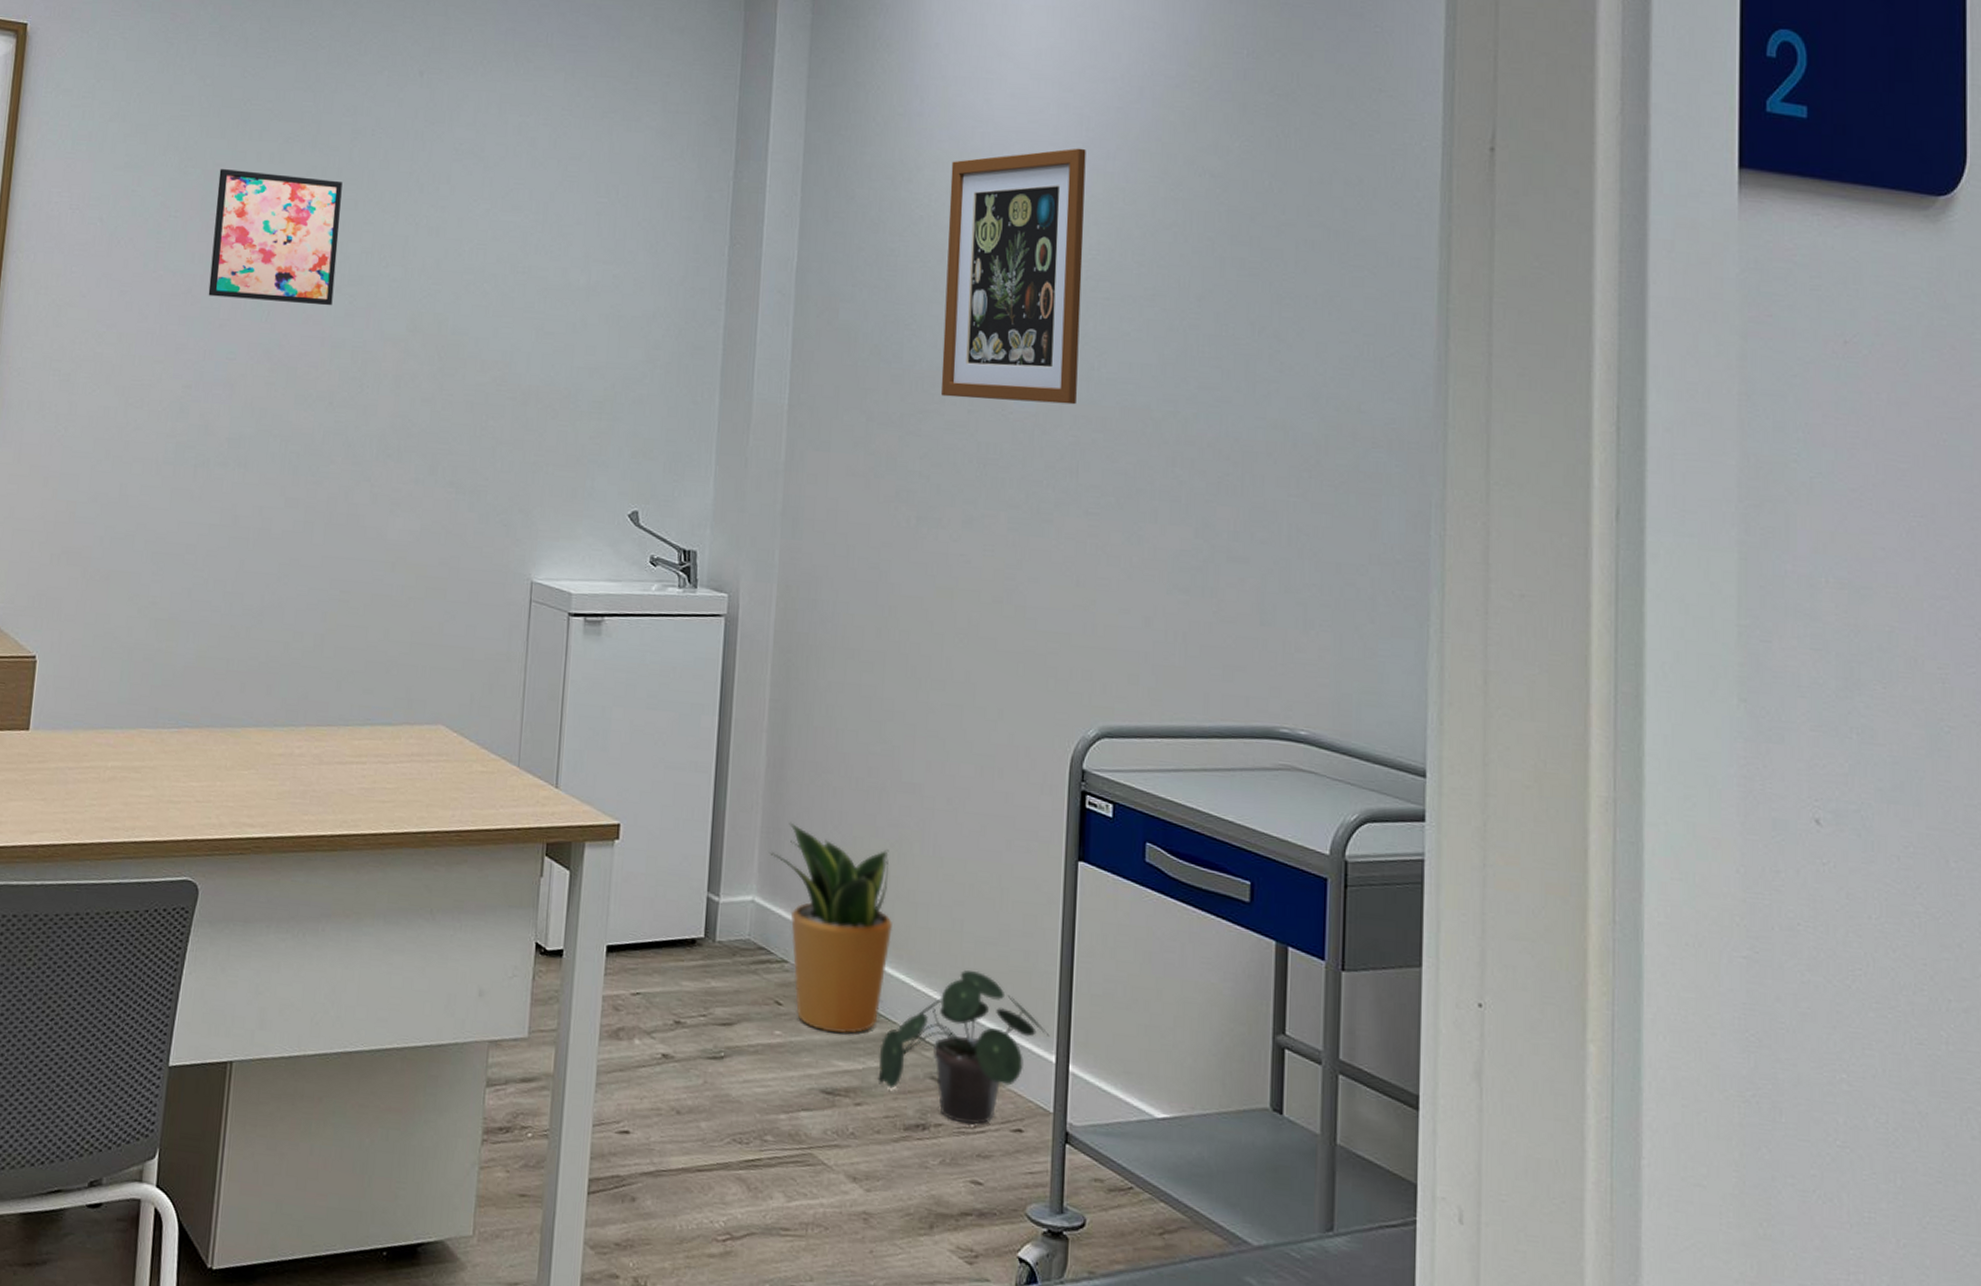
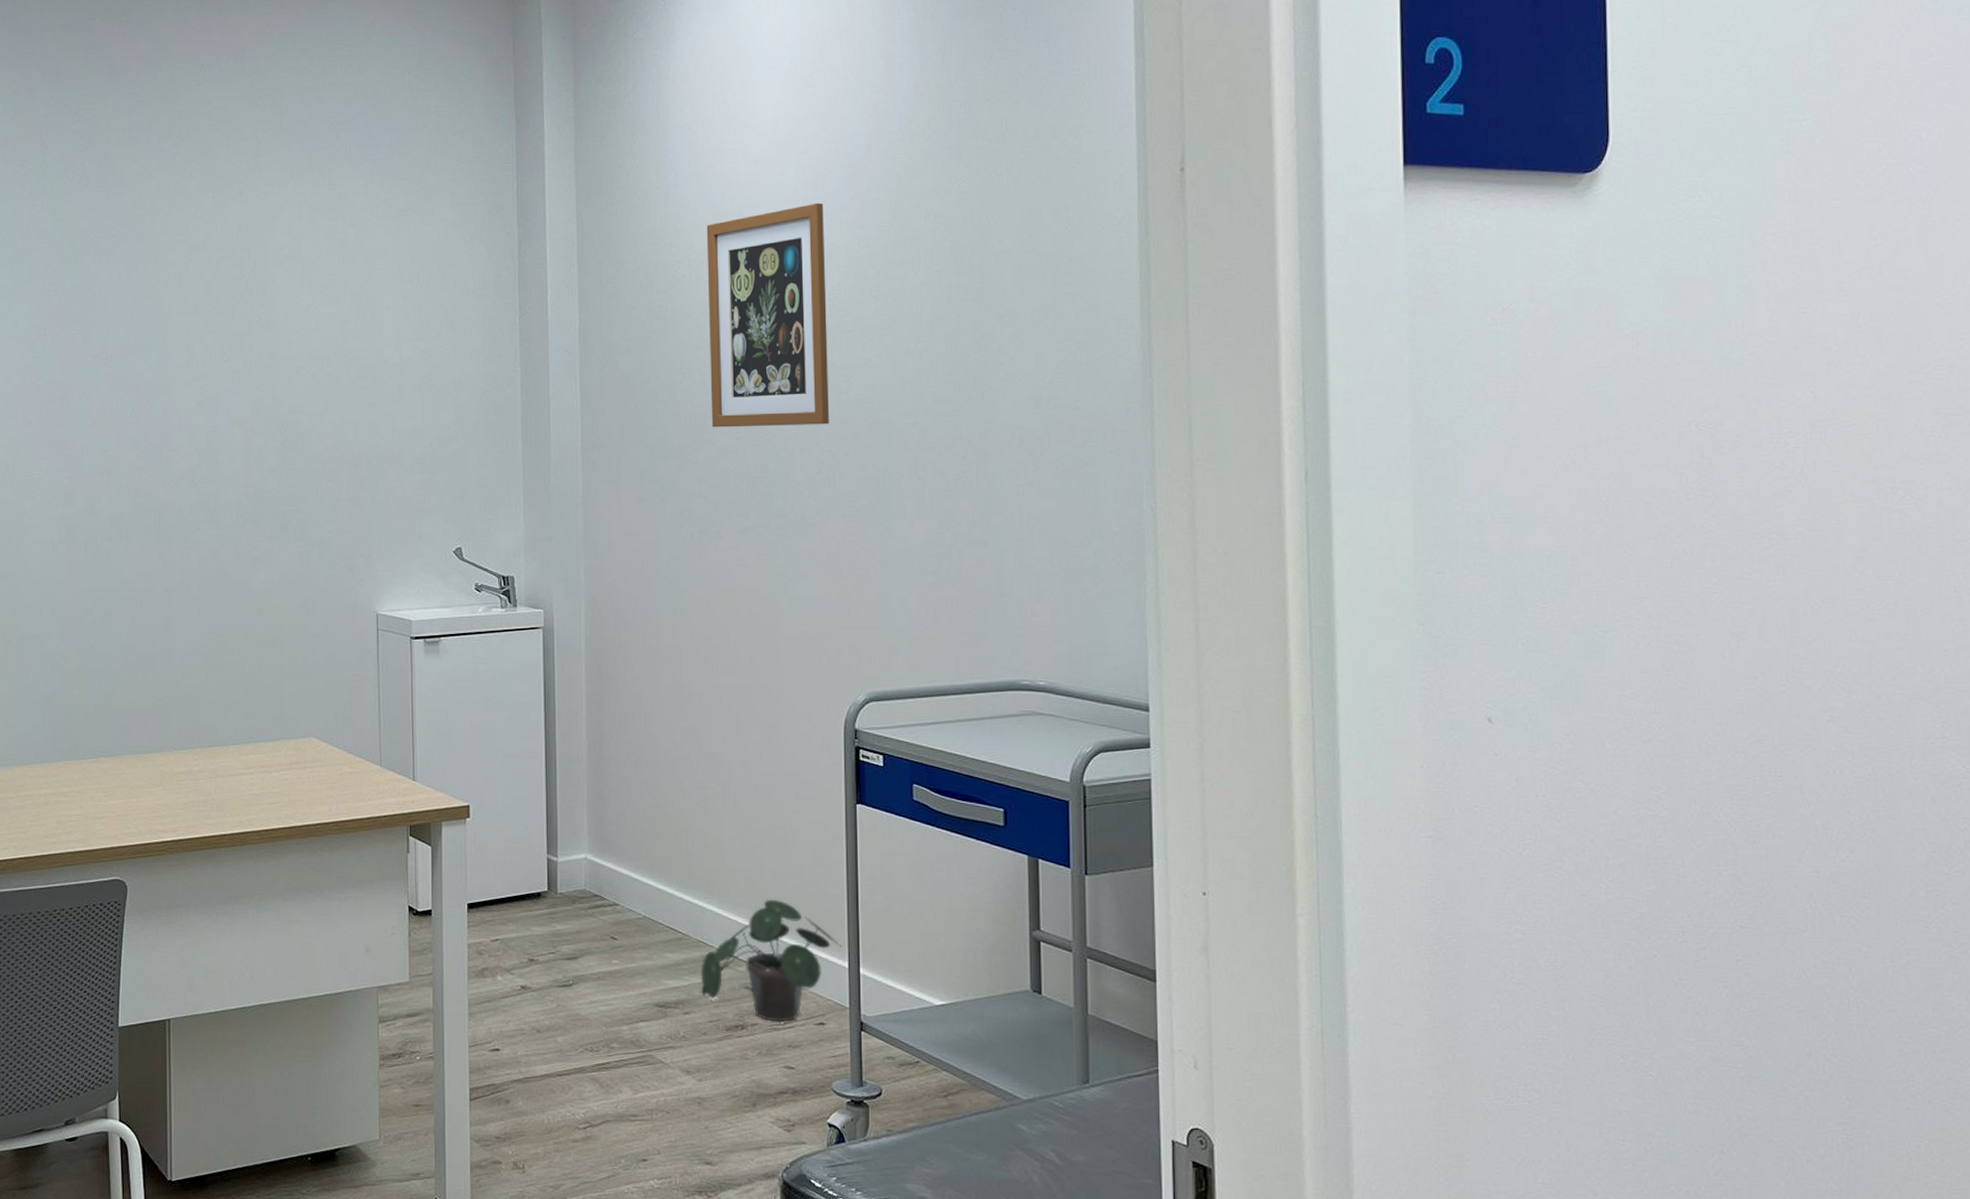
wall art: present [208,169,343,306] -> none [77,290,185,399]
potted plant: present [768,822,892,1034] -> none [595,792,704,958]

